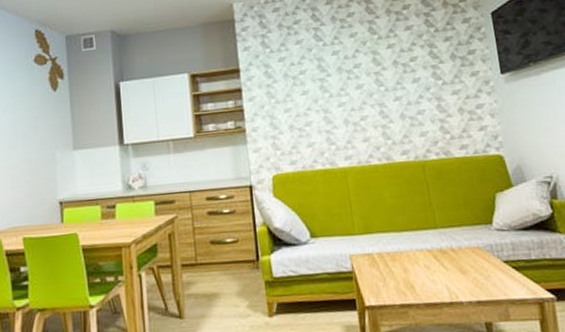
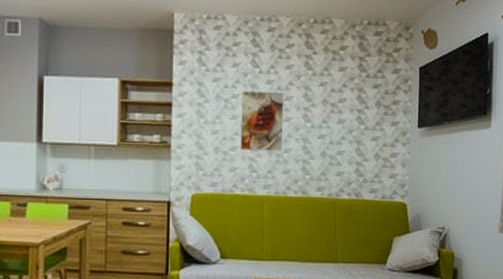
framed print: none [308,60,359,124] -> present [240,91,284,152]

